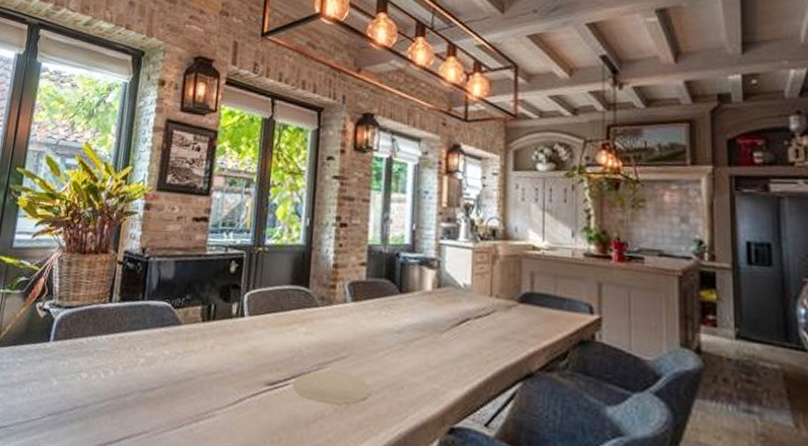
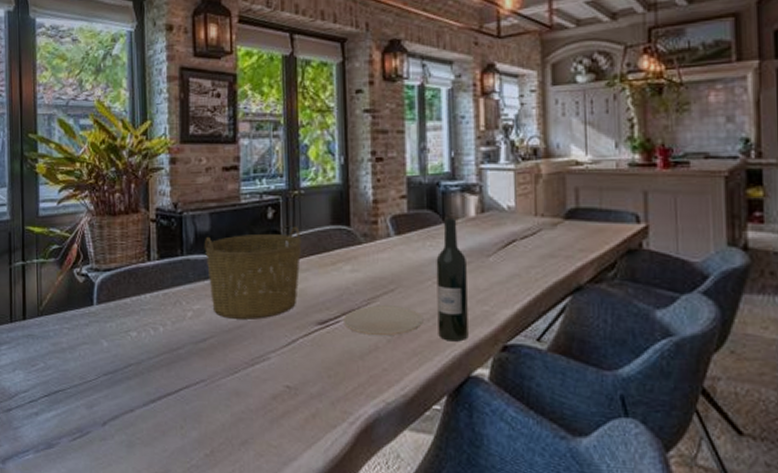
basket: none [164,282,261,373] -> present [204,226,302,319]
wine bottle: none [385,289,420,418] -> present [436,217,468,342]

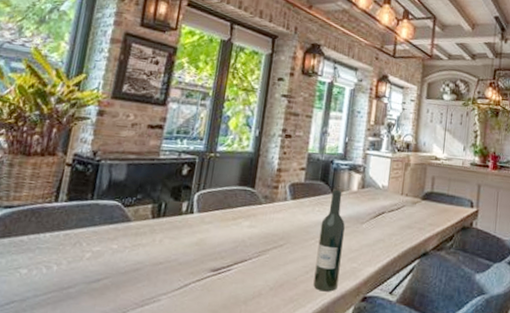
basket: present [204,226,302,319] -> none [112,183,210,264]
plate: present [344,305,424,336] -> none [235,257,304,285]

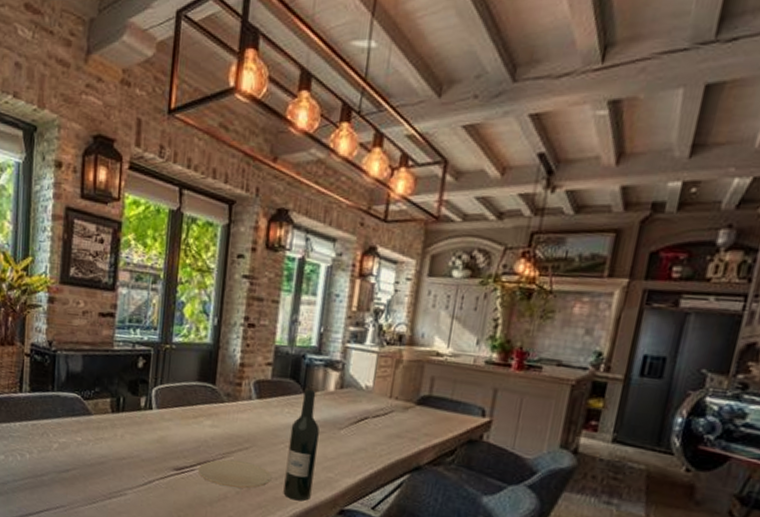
plate: none [235,257,304,285] -> present [198,459,272,489]

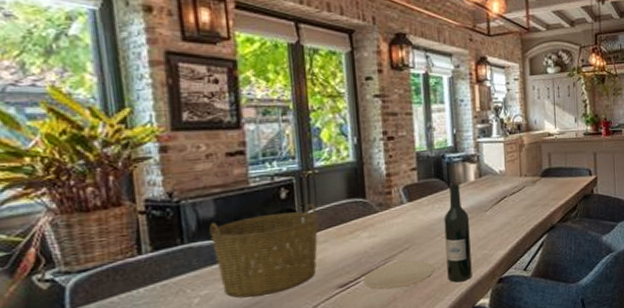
basket: none [74,376,168,458] -> present [208,203,319,298]

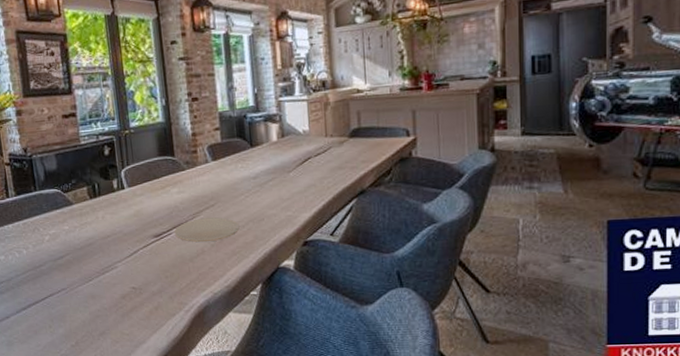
basket: present [208,203,319,298] -> none [53,159,136,239]
wine bottle: present [444,183,472,283] -> none [247,143,276,242]

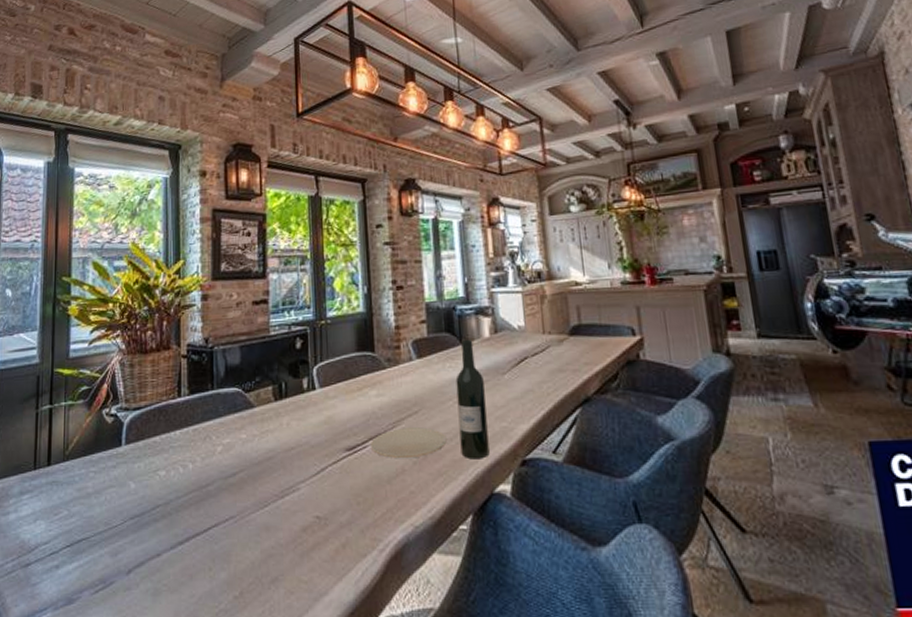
wine bottle: none [247,143,276,242] -> present [455,339,490,460]

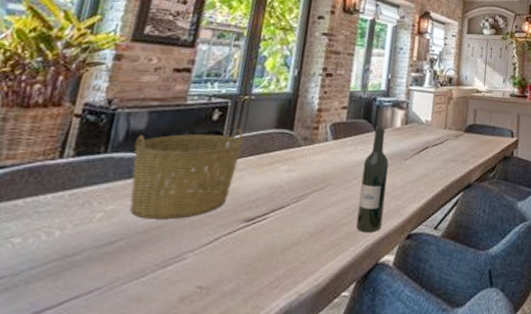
basket: none [234,354,329,451] -> present [129,128,244,219]
plate: present [371,427,447,459] -> none [271,202,346,231]

